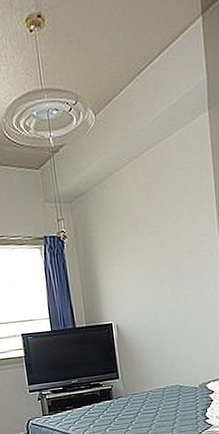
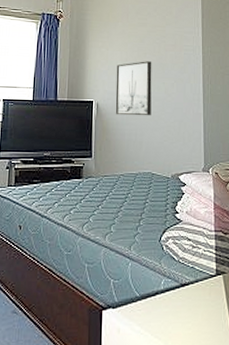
wall art: none [131,273,173,334] -> present [115,61,152,116]

